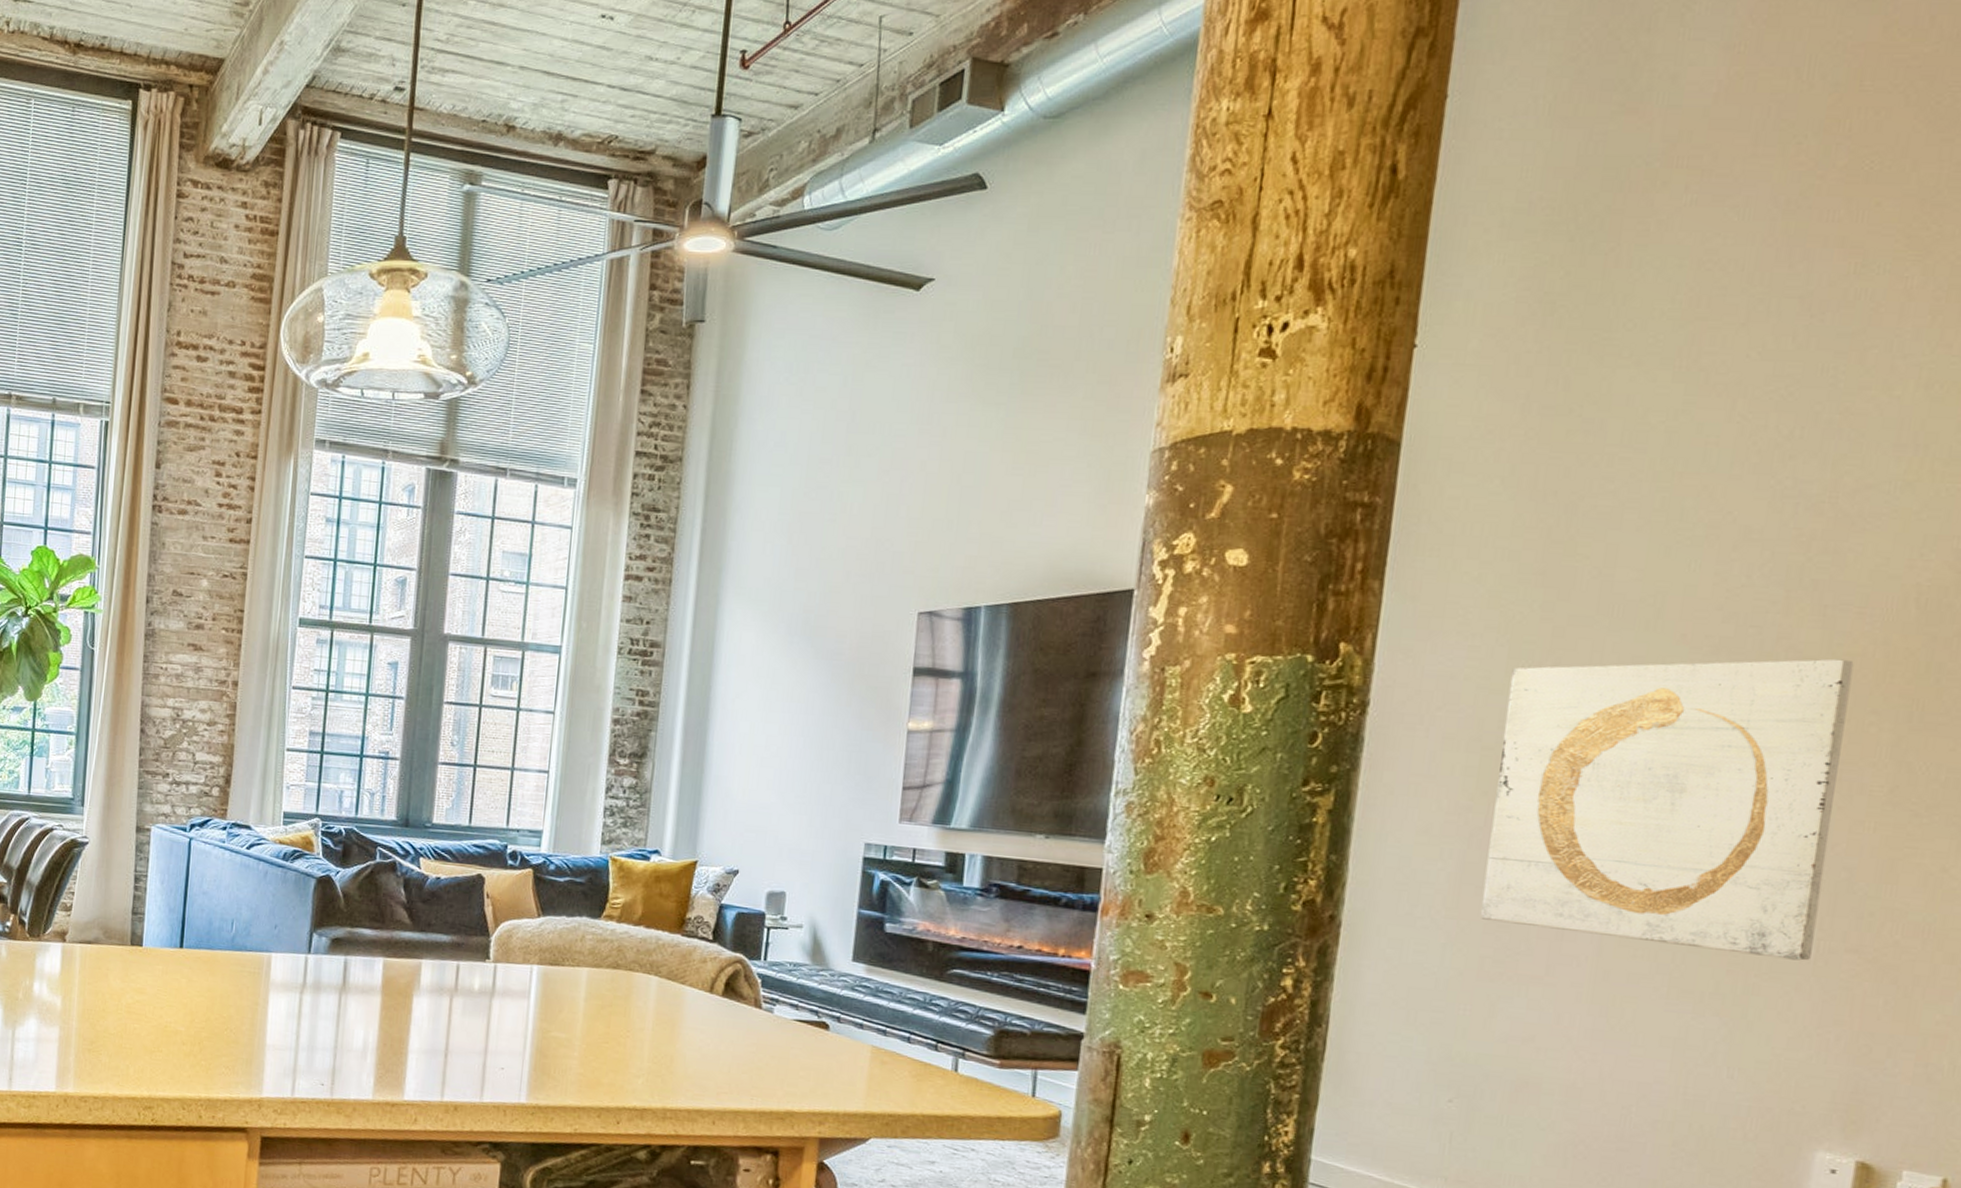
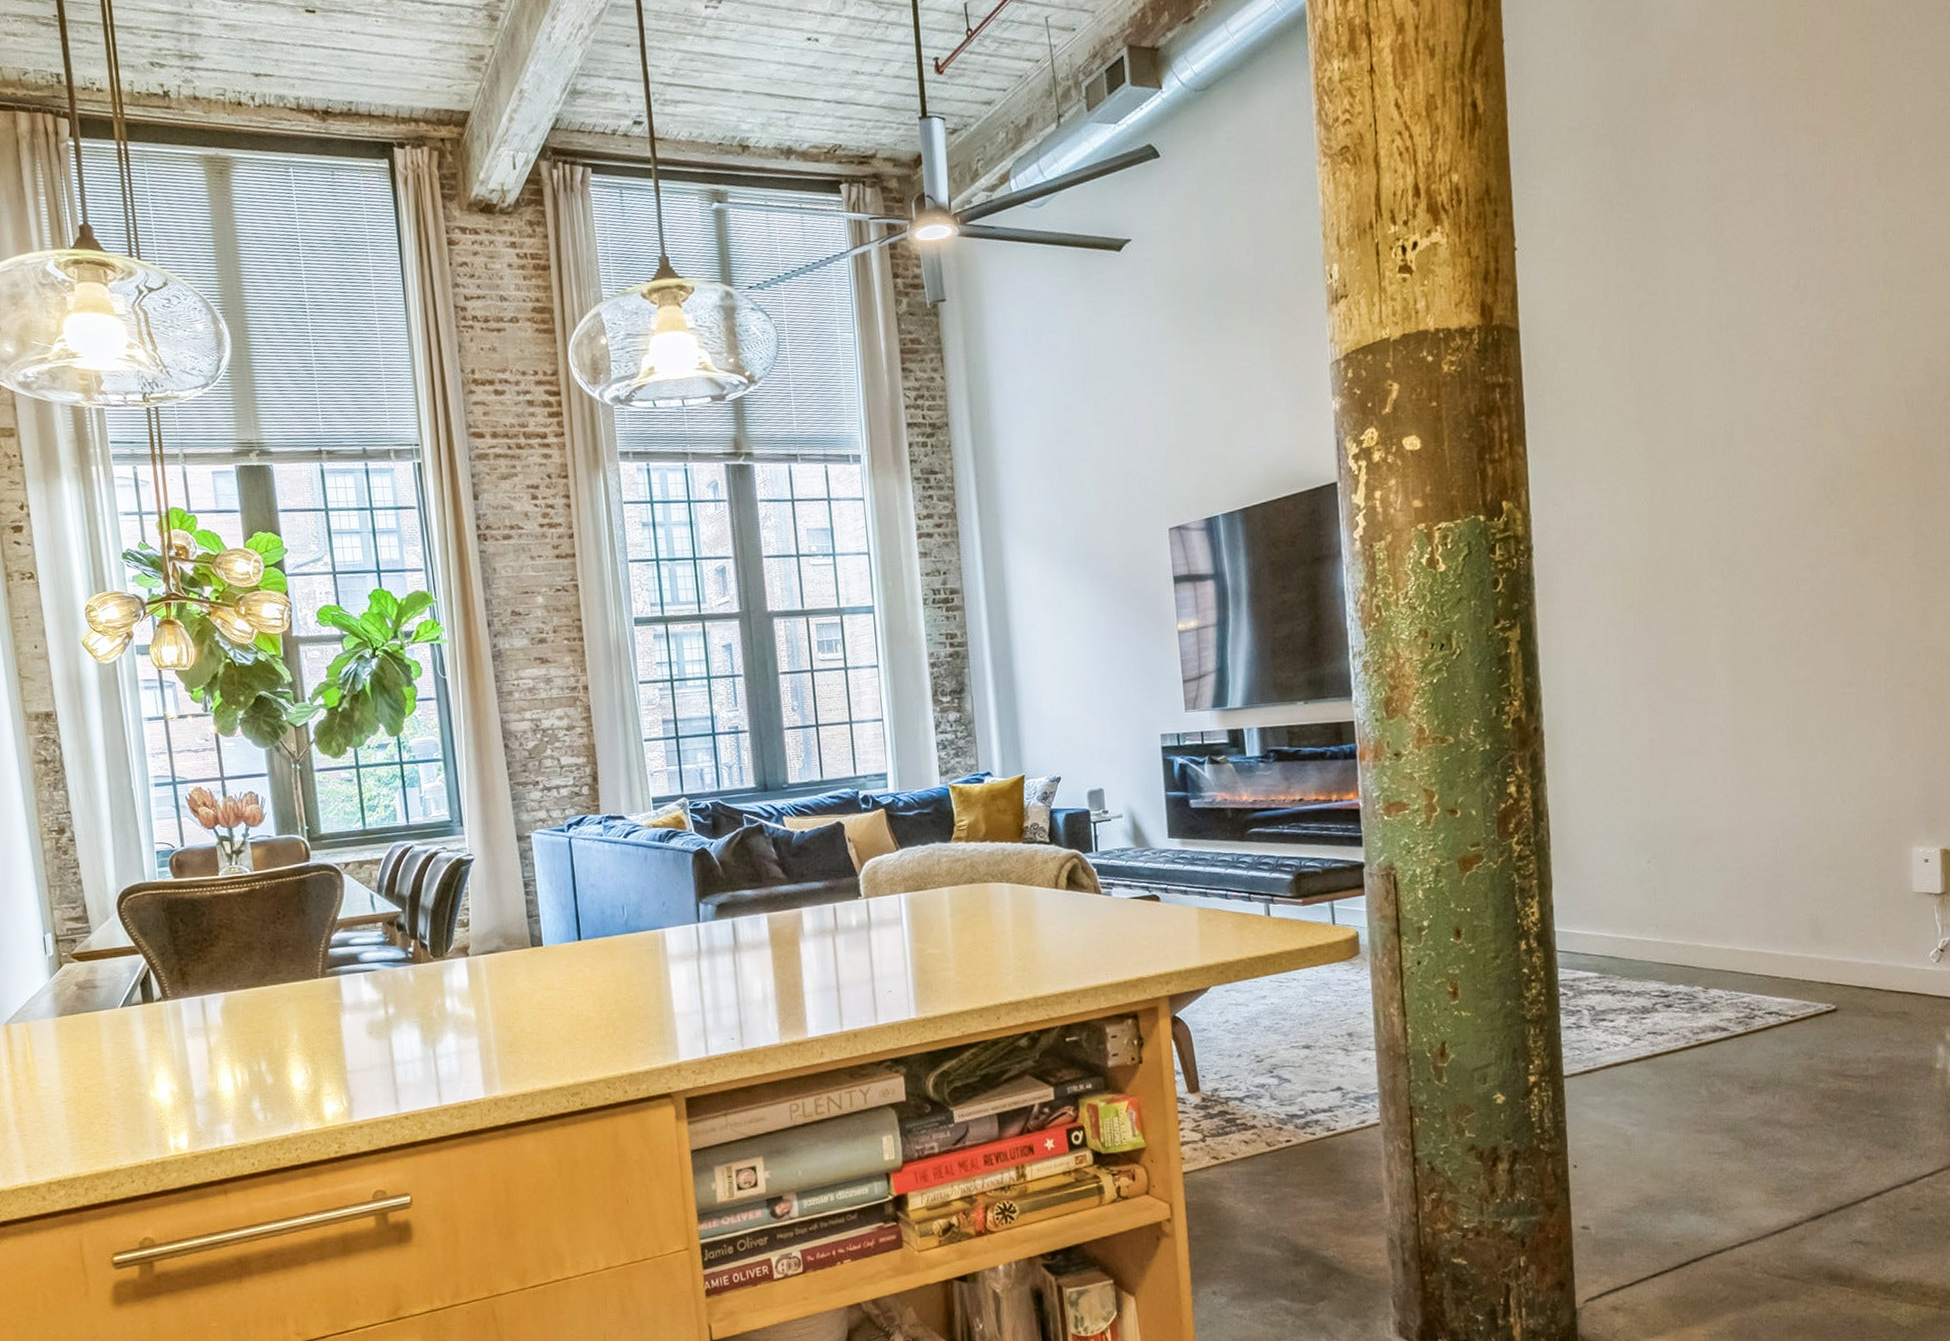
wall art: present [1480,658,1854,961] -> none [1633,456,1882,710]

